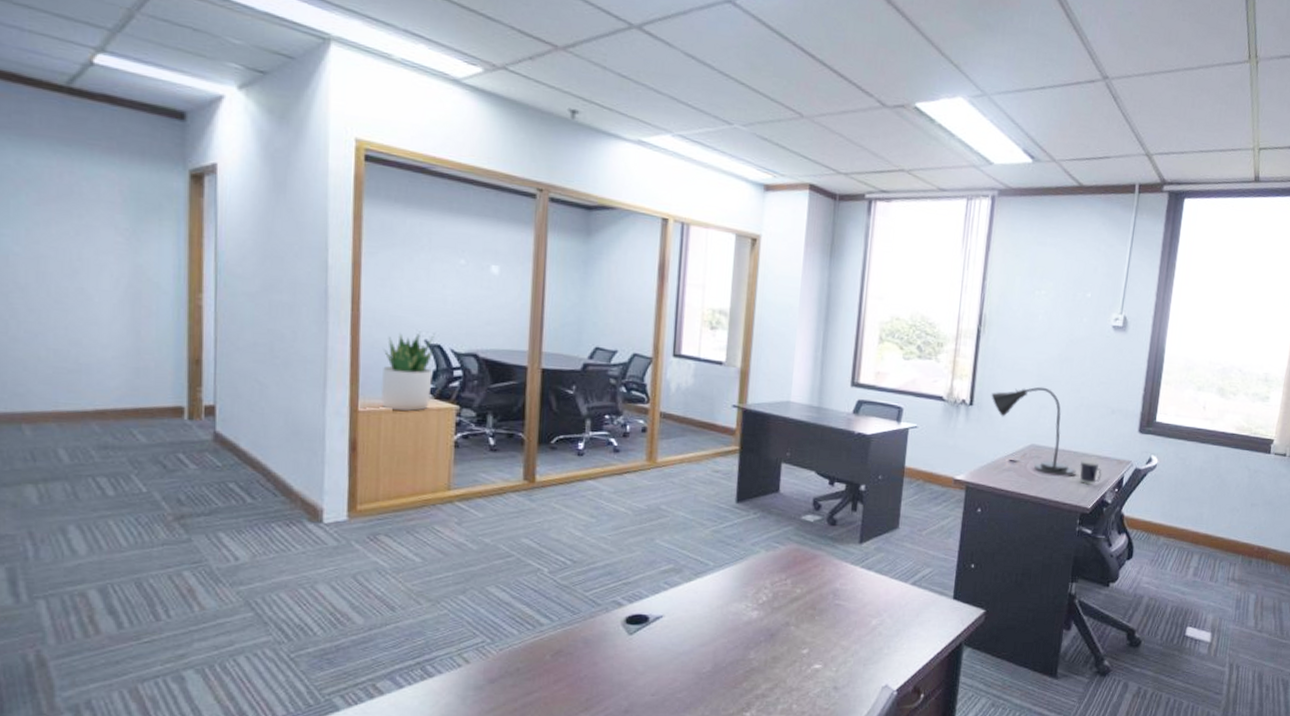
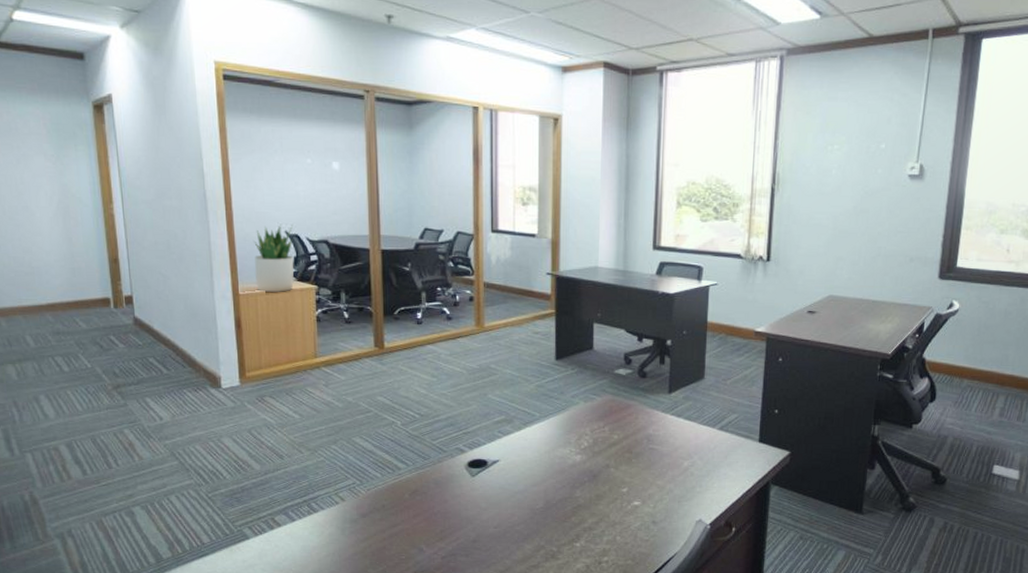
desk lamp: present [991,386,1076,477] -> none [787,239,875,325]
mug: present [1079,460,1102,485] -> none [878,308,902,332]

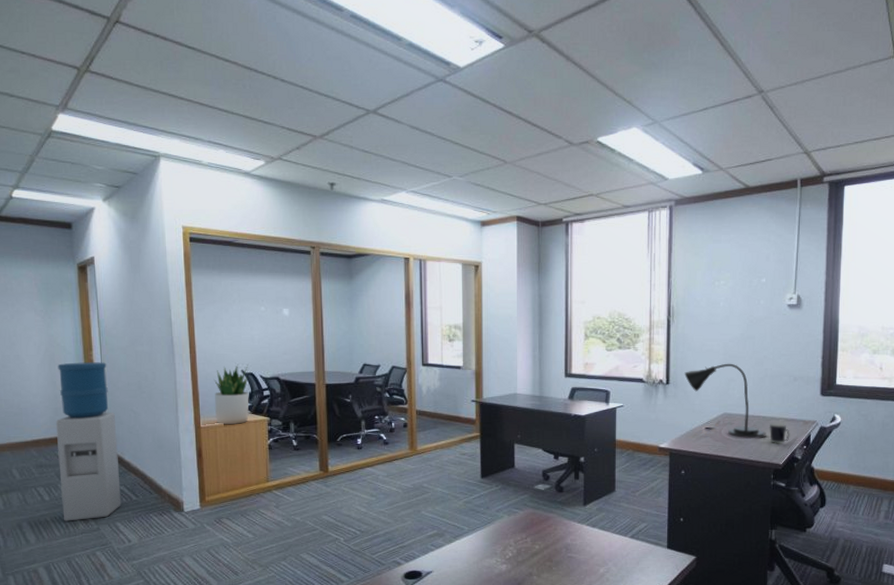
water cooler: none [73,216,151,395] -> present [55,362,122,521]
desk lamp: none [787,239,875,325] -> present [684,363,766,439]
mug: none [878,308,902,332] -> present [769,423,790,444]

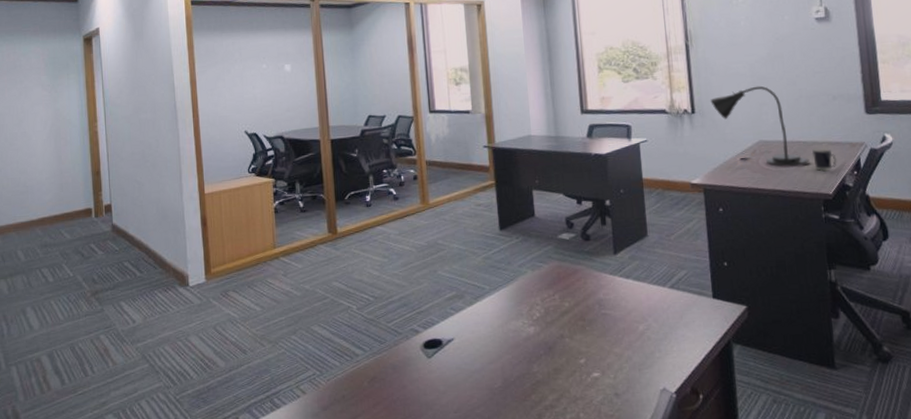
water cooler: present [55,362,122,521] -> none [60,133,126,304]
planter: present [214,364,250,424] -> none [218,124,254,189]

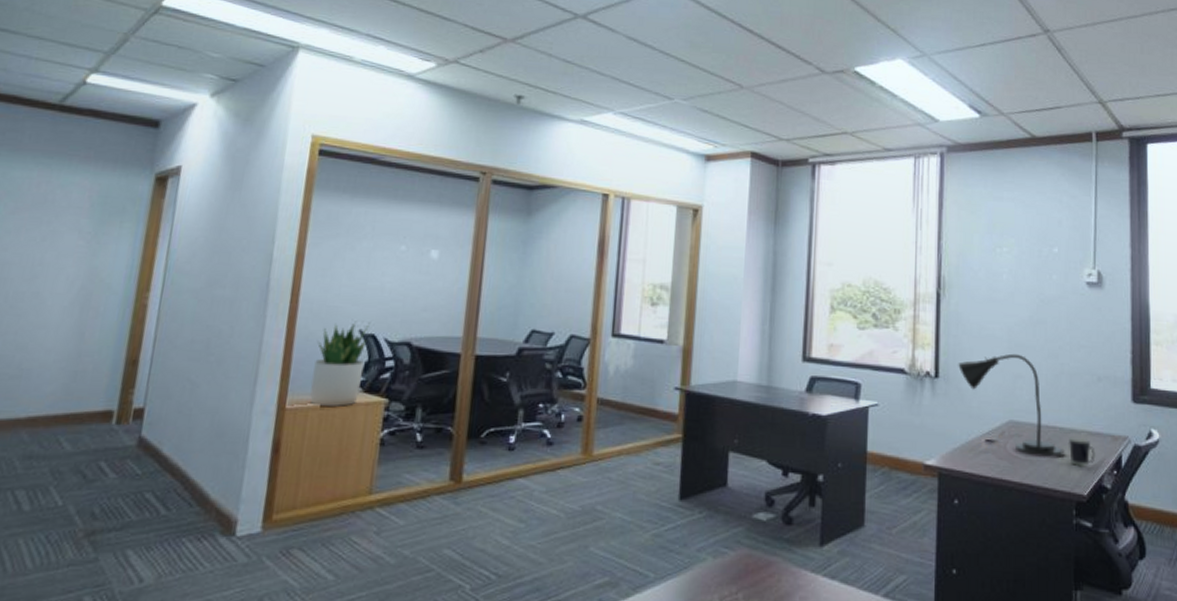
planter: none [218,124,254,189] -> present [309,320,370,407]

